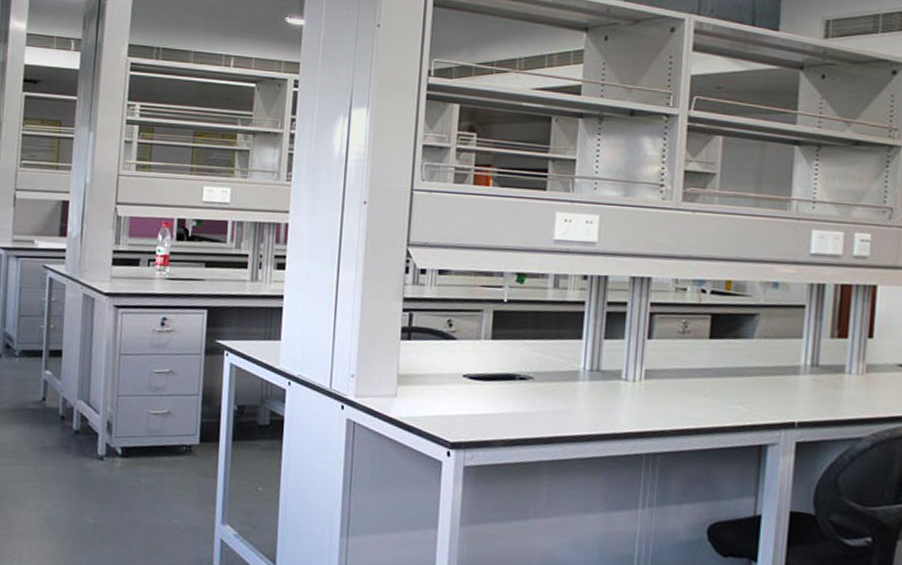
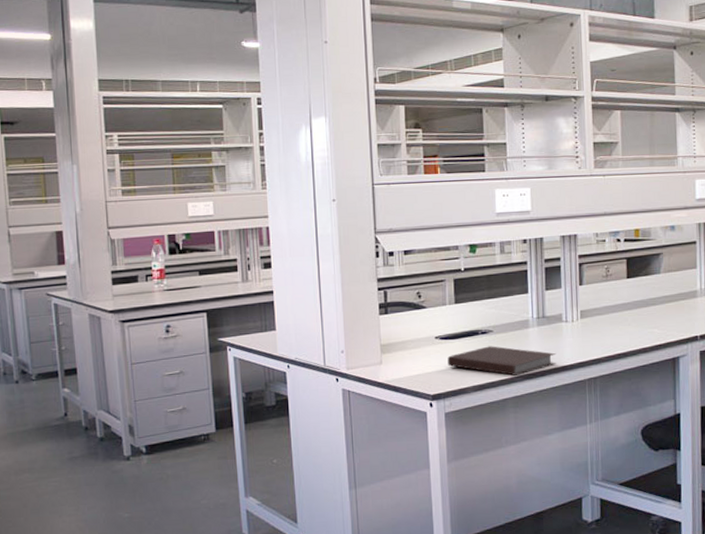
notebook: none [474,395,609,436] -> present [447,346,556,376]

